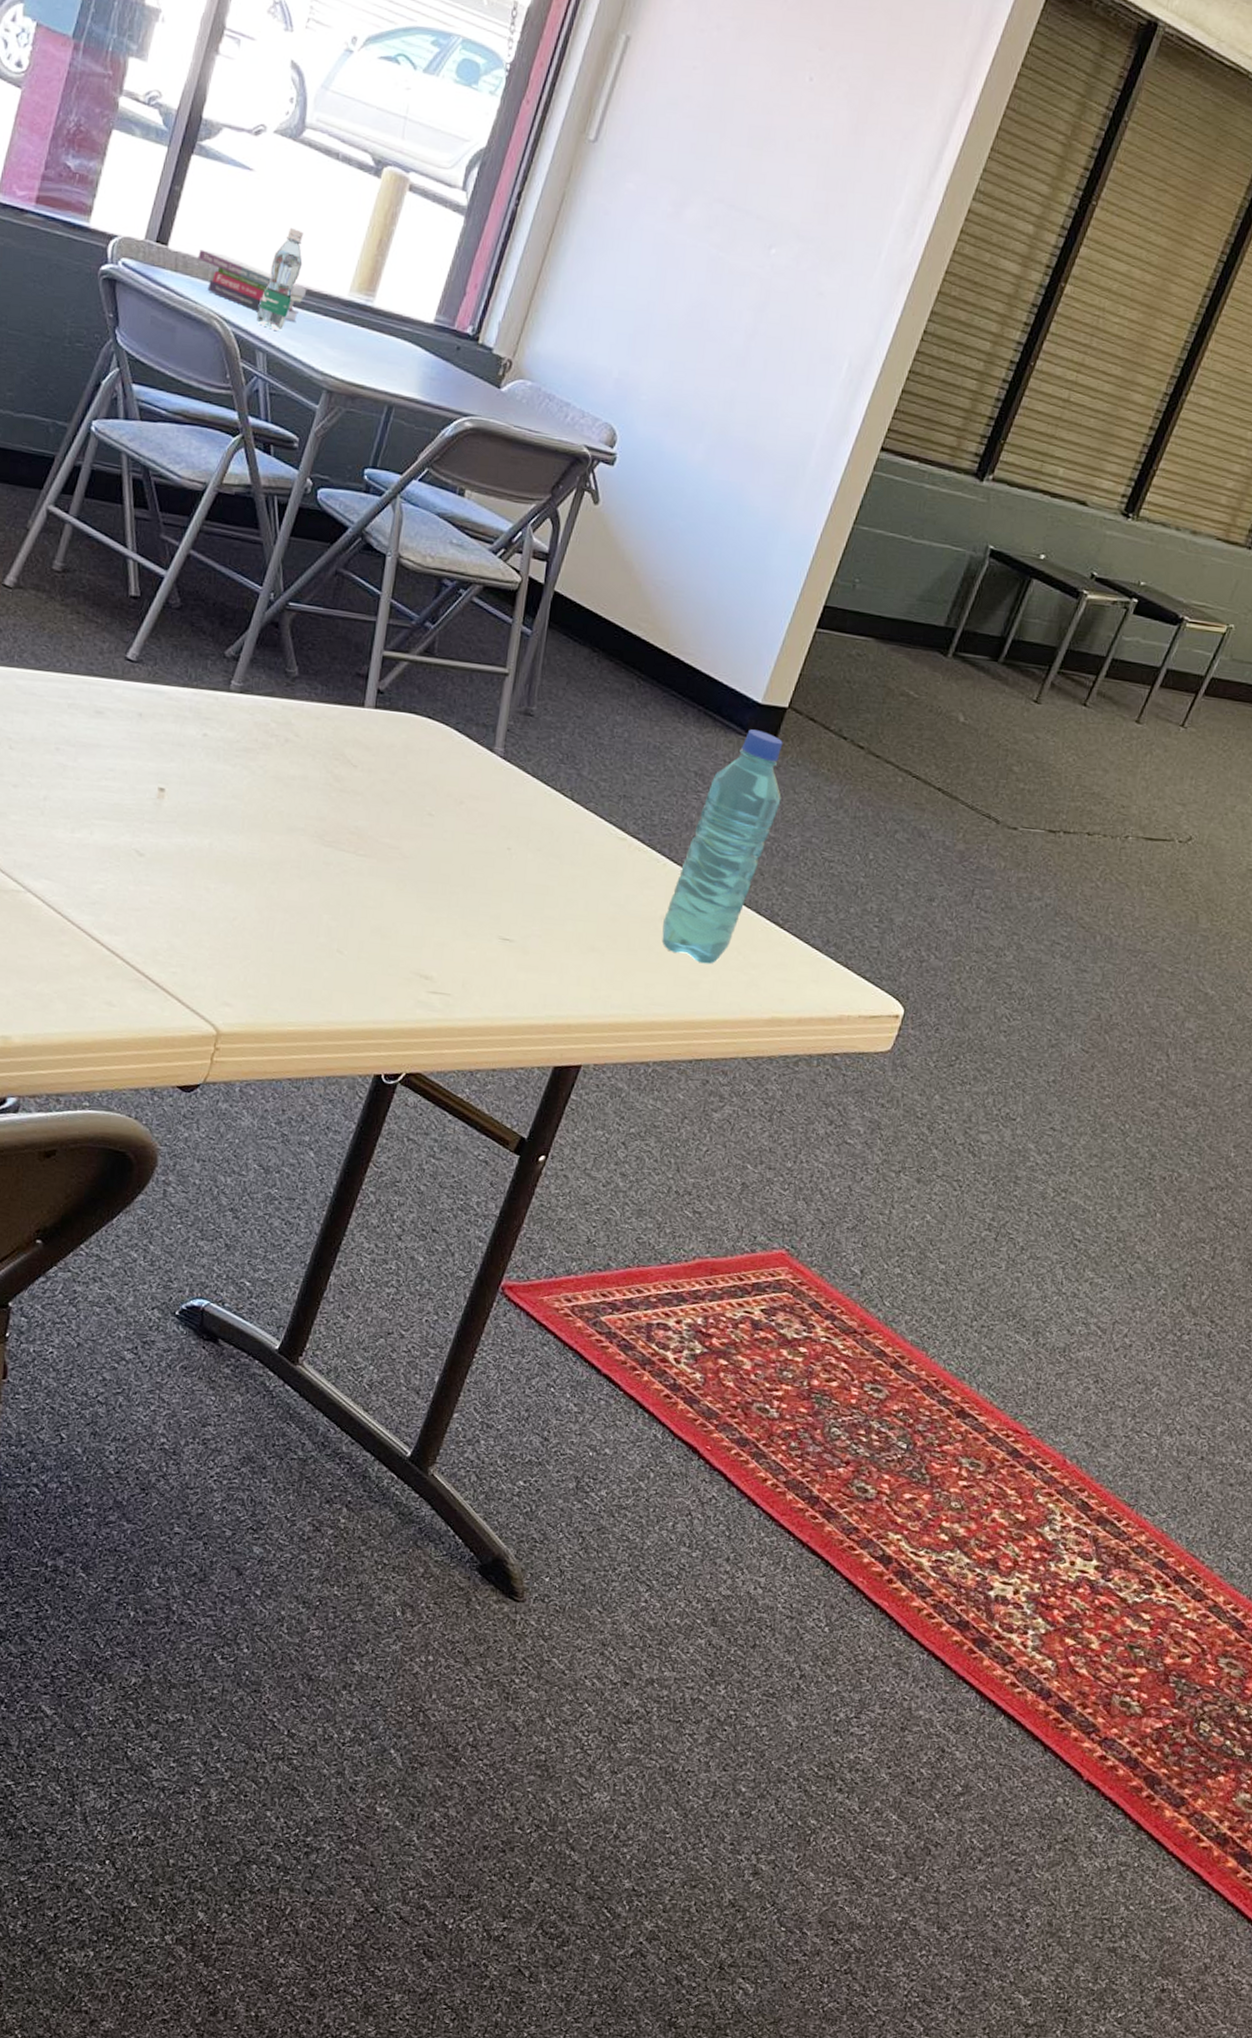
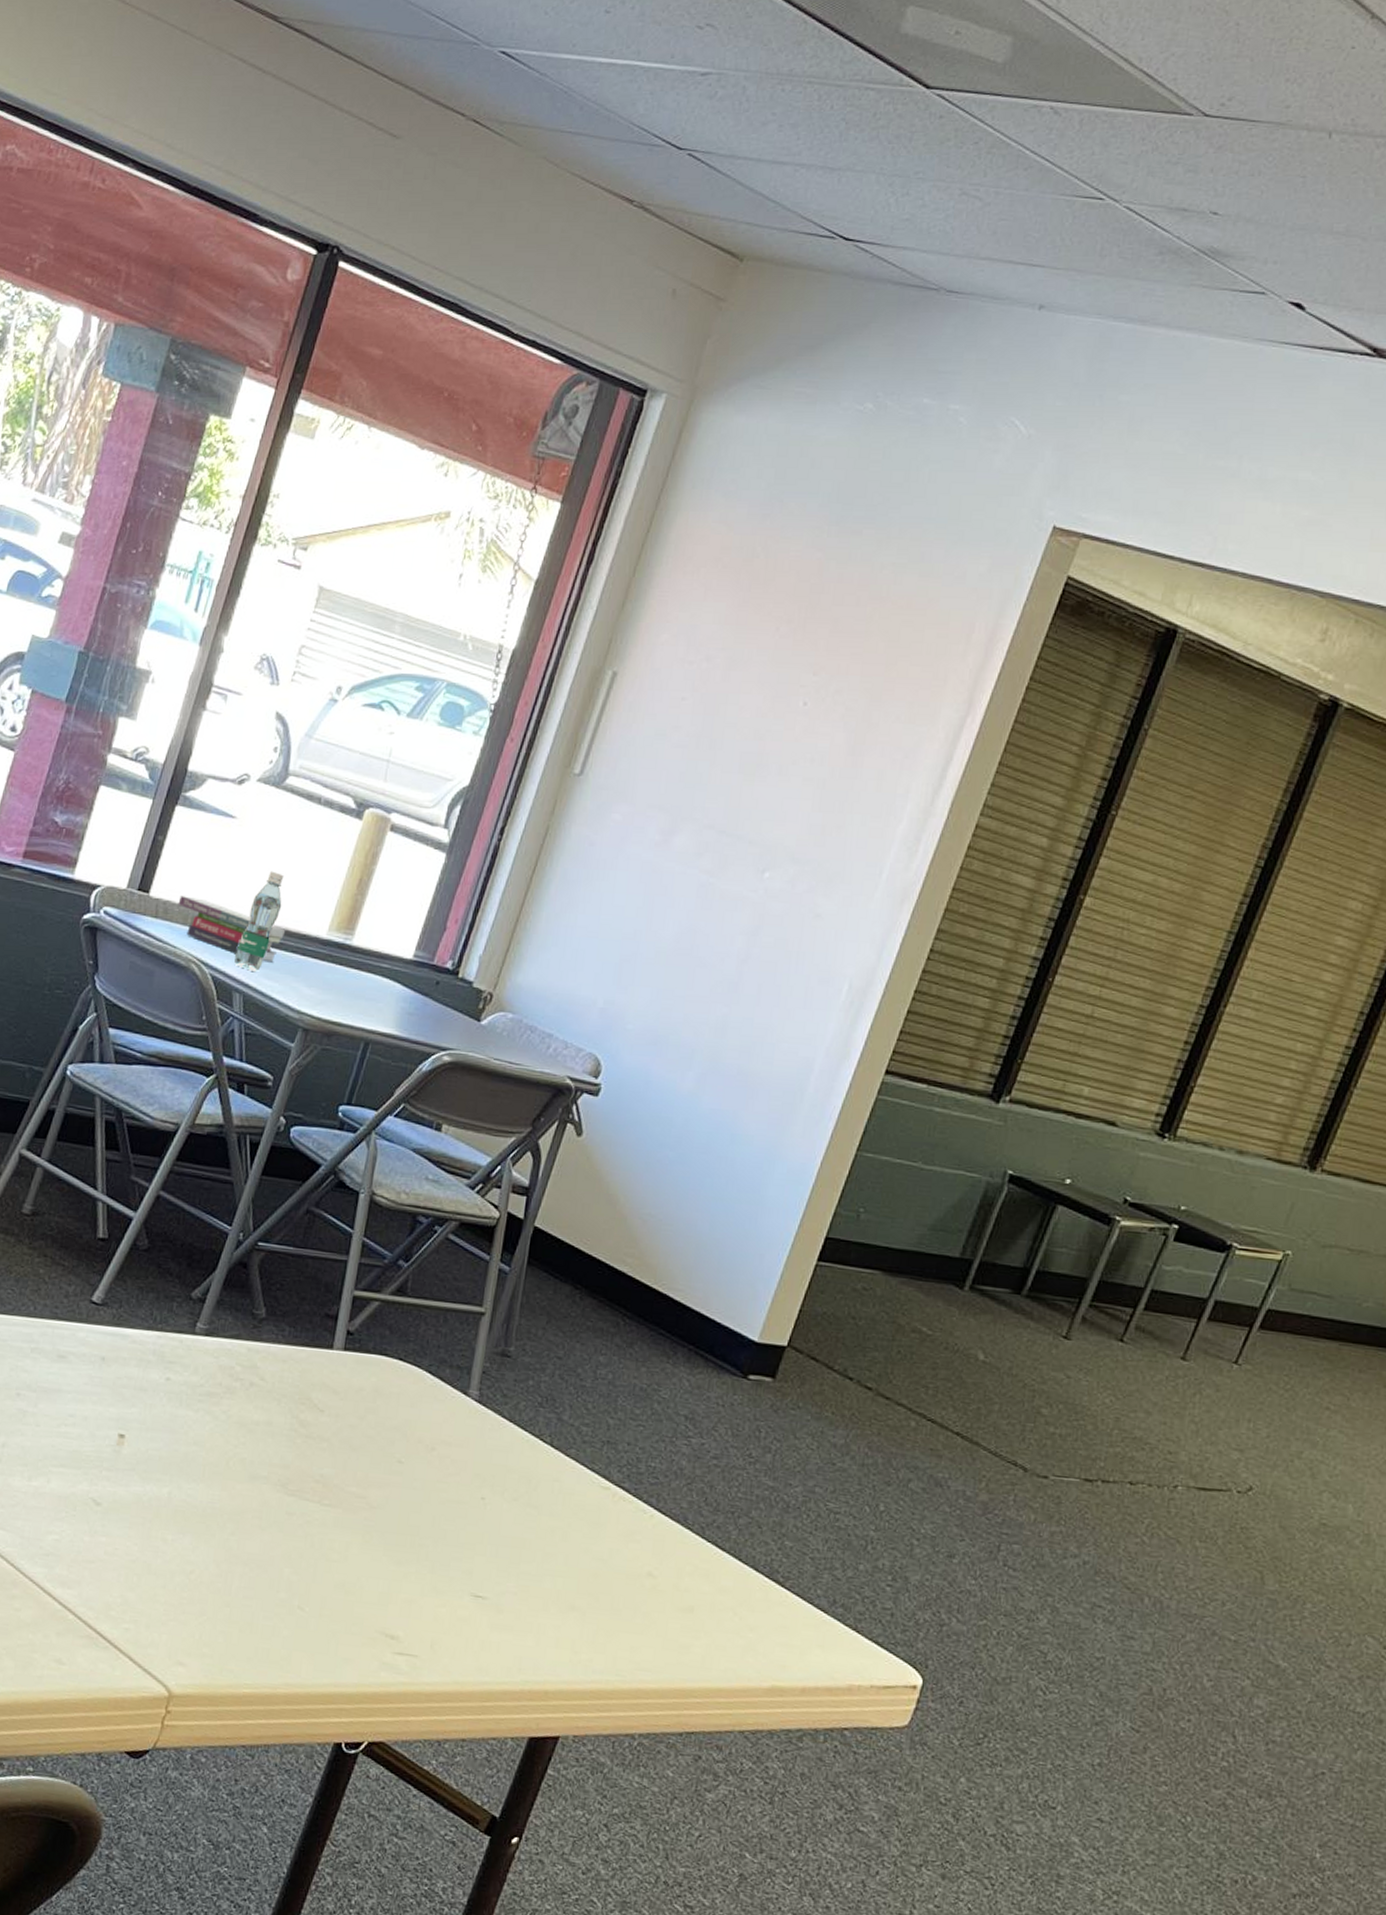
water bottle: present [662,729,783,964] -> none [648,1369,782,1626]

